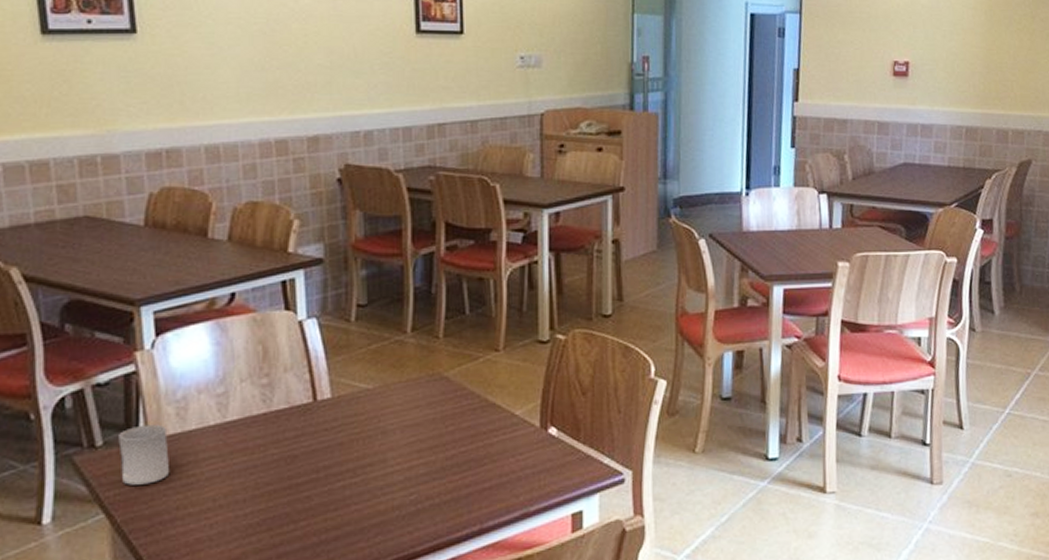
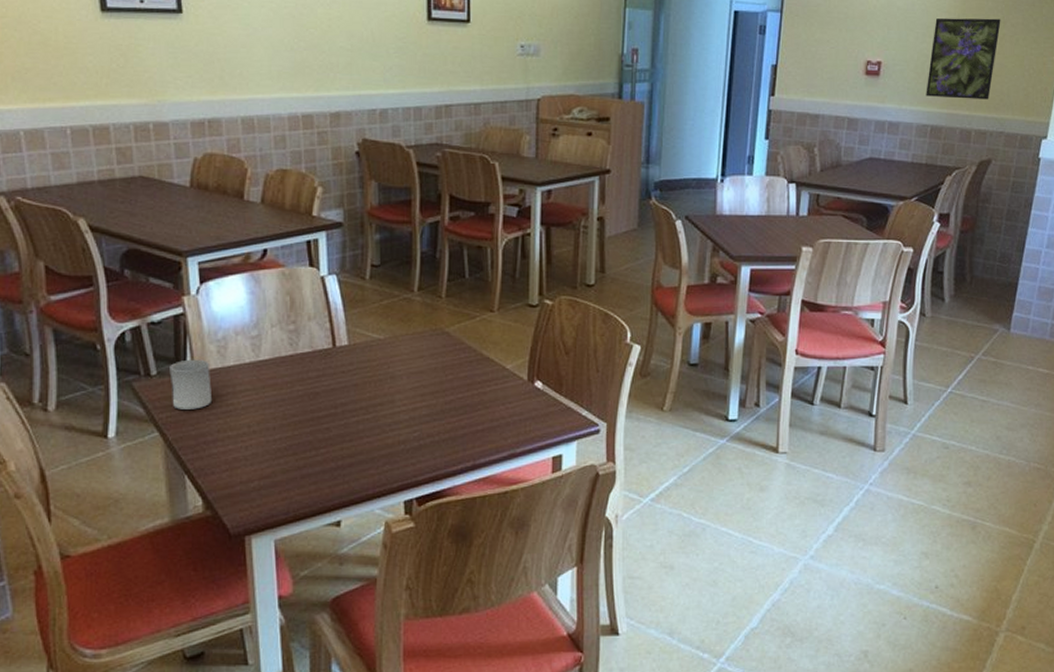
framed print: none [957,13,1030,98] -> present [926,18,1001,100]

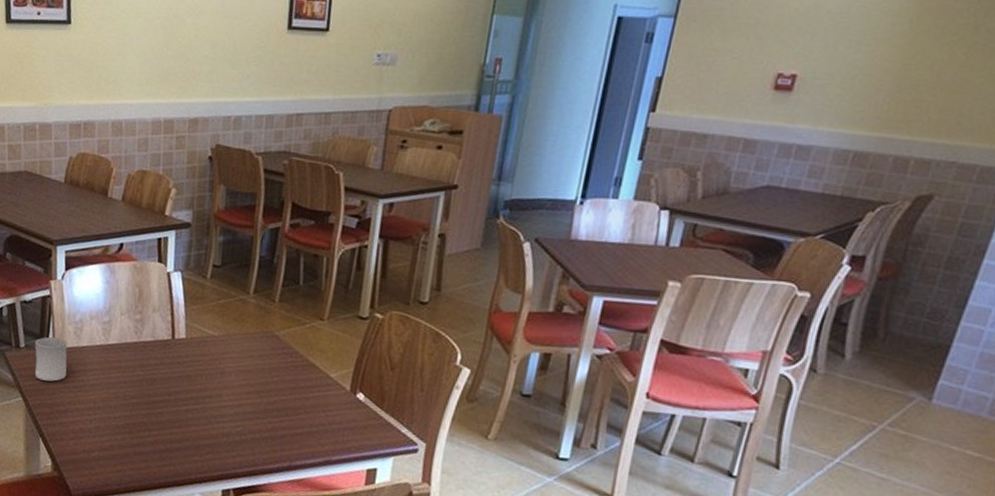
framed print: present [926,18,1001,100] -> none [852,22,972,122]

